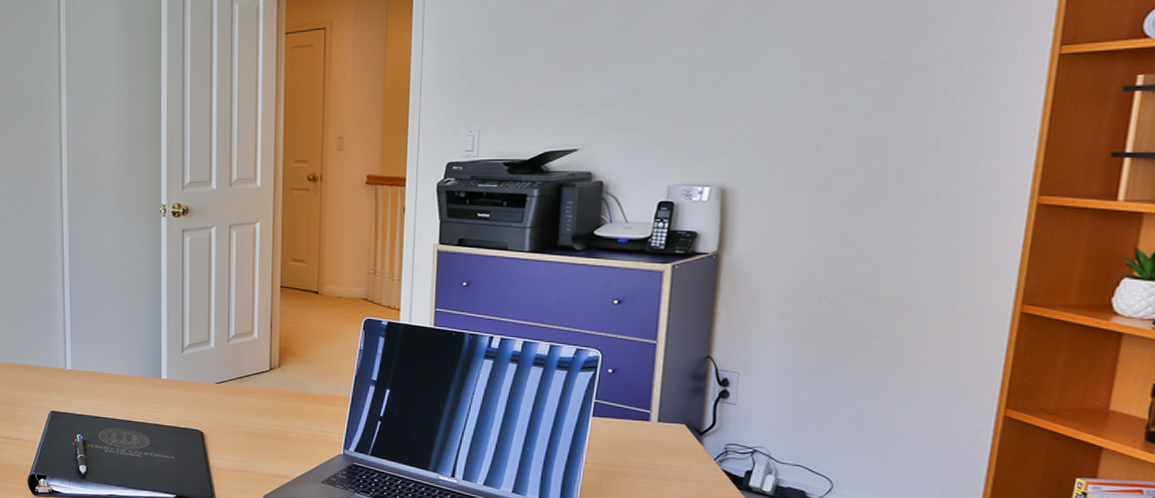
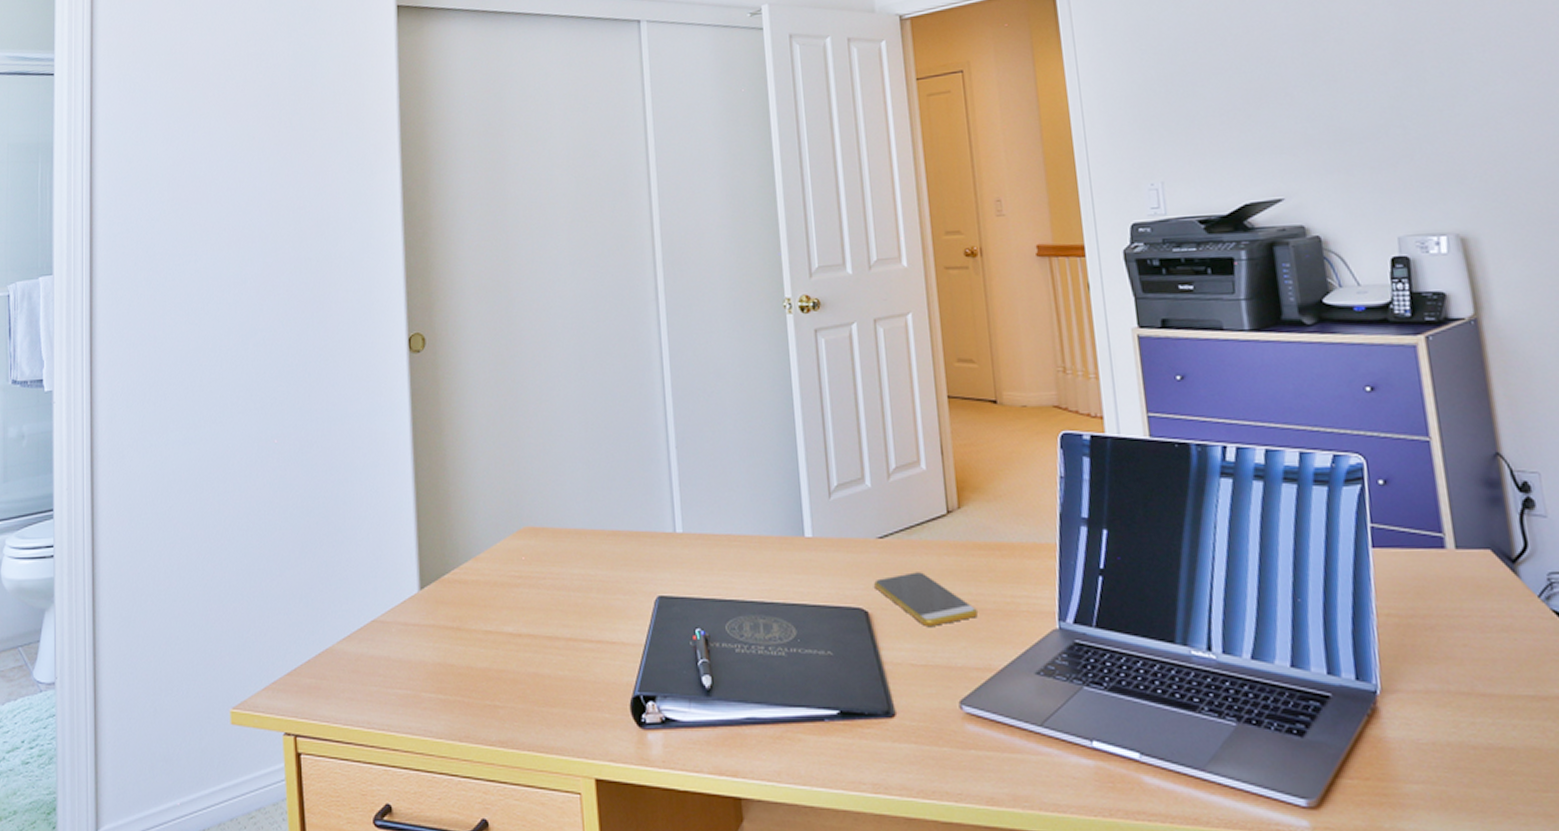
smartphone: none [210,408,284,446] -> present [874,572,978,626]

